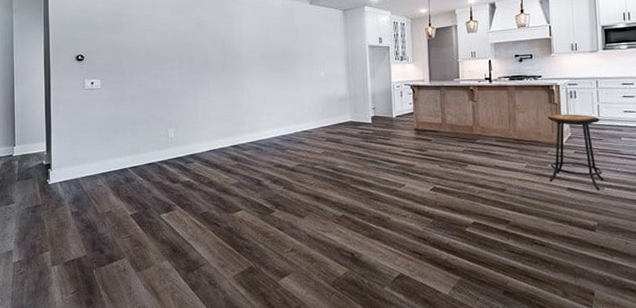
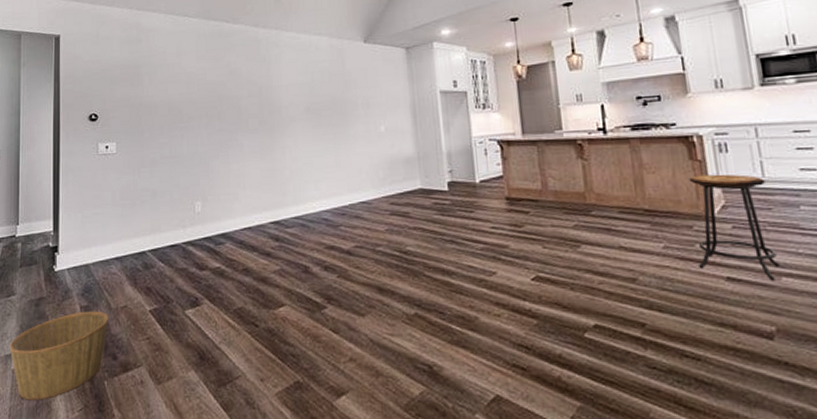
basket: none [10,216,96,286] -> present [9,311,109,400]

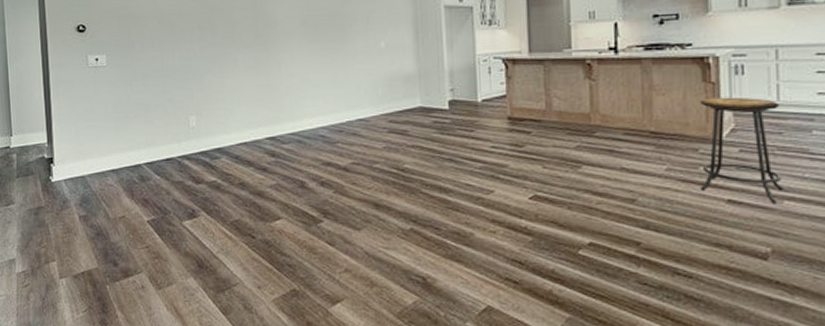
basket: present [9,311,109,400] -> none [12,220,108,302]

